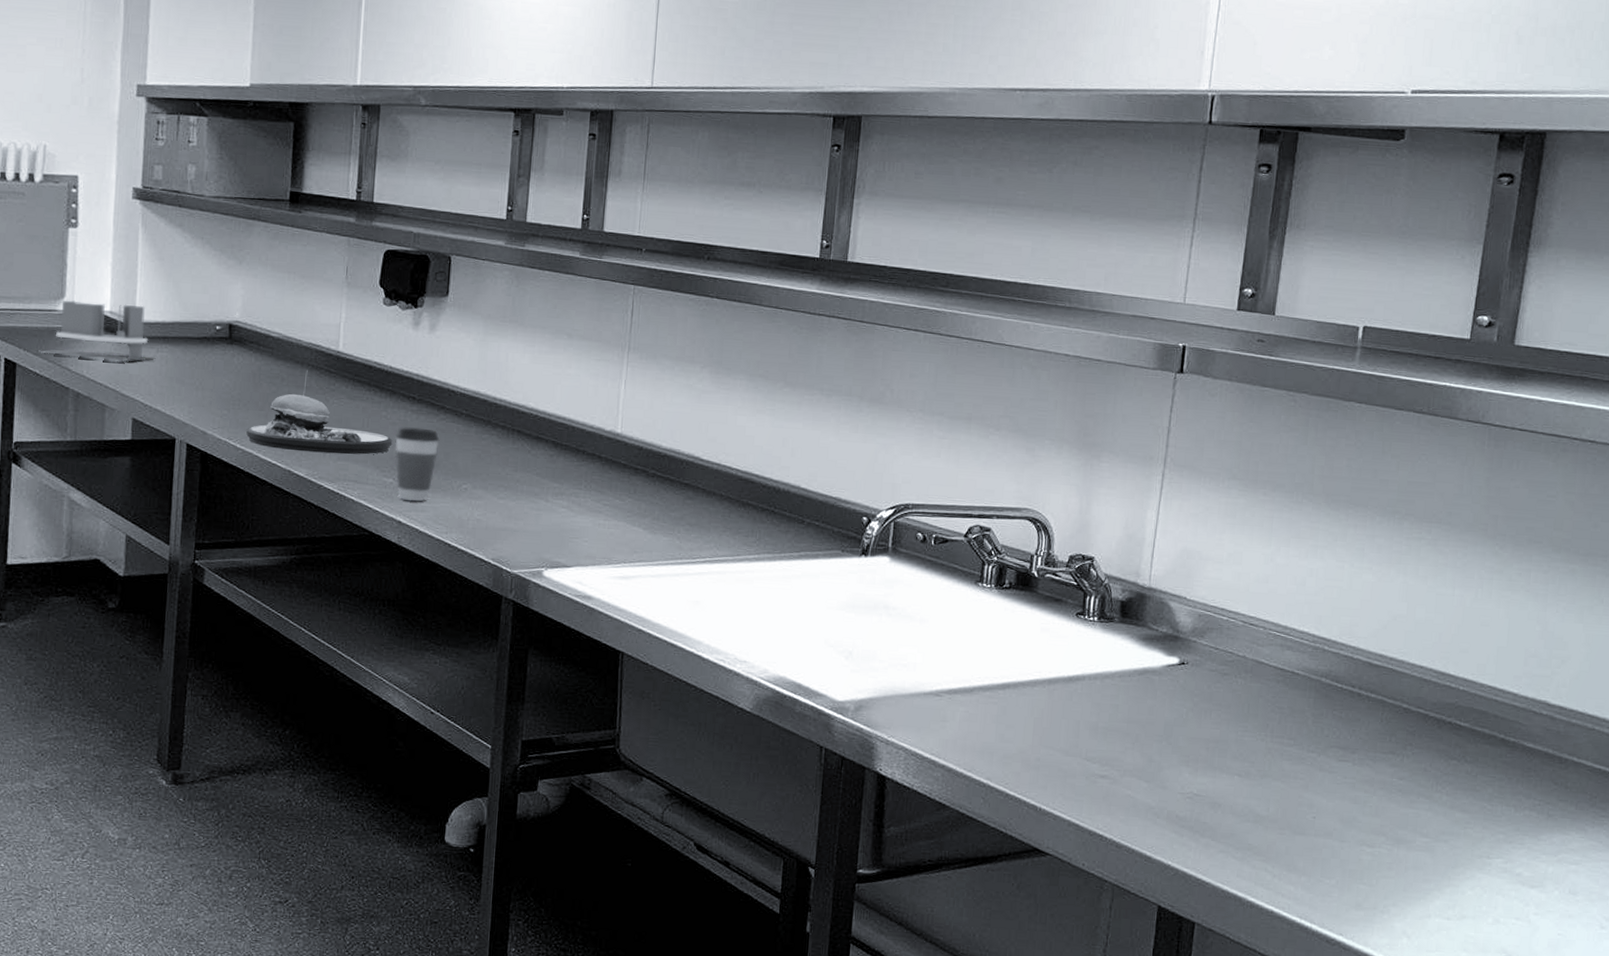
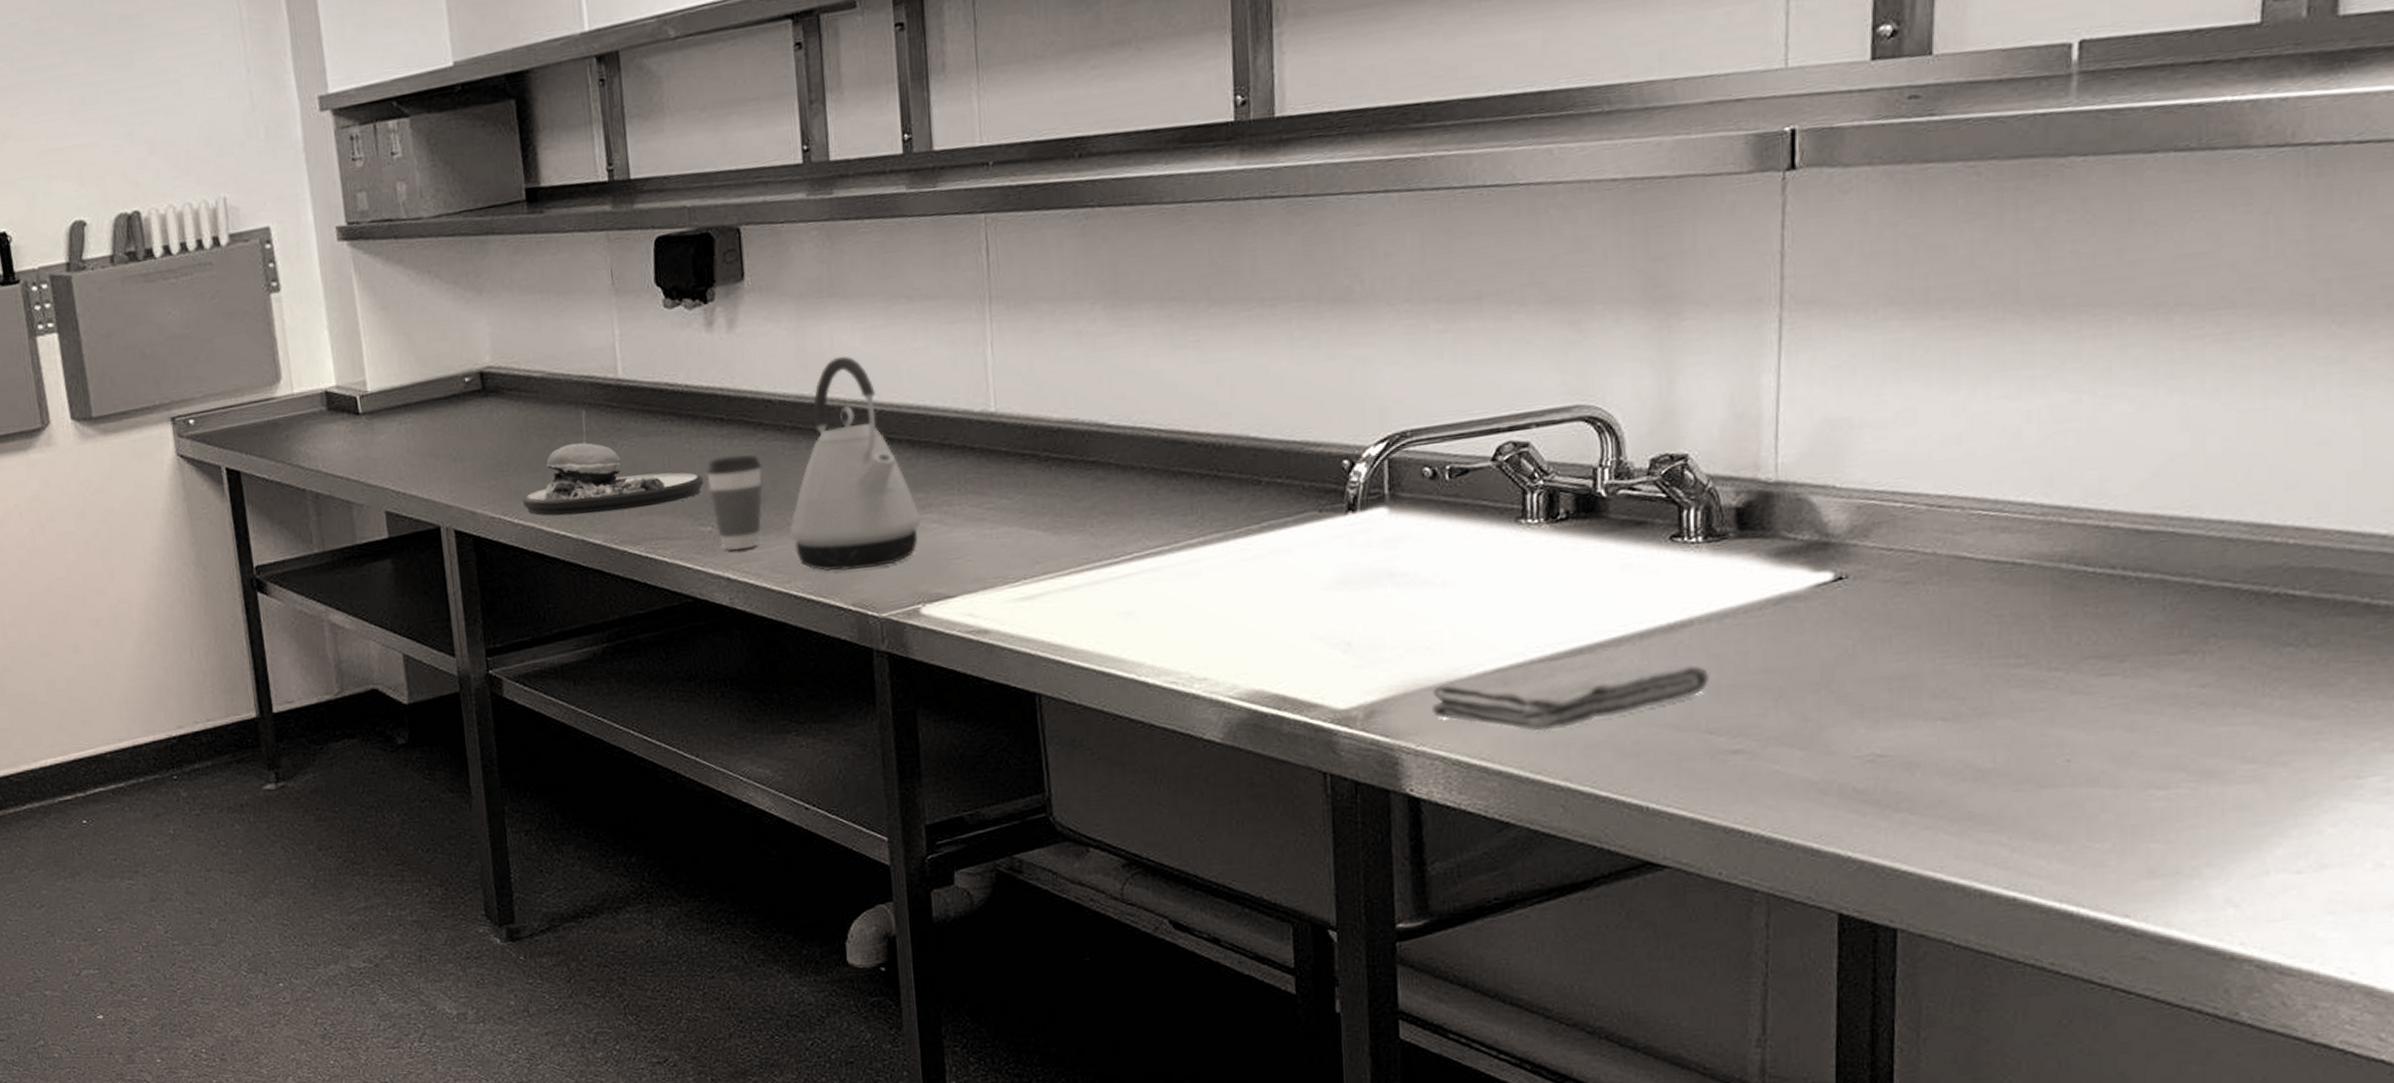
utensil holder: present [39,300,151,362] -> none [263,371,395,454]
kettle: none [452,368,554,534] -> present [789,356,922,572]
washcloth: none [902,688,1092,740] -> present [1431,654,1710,731]

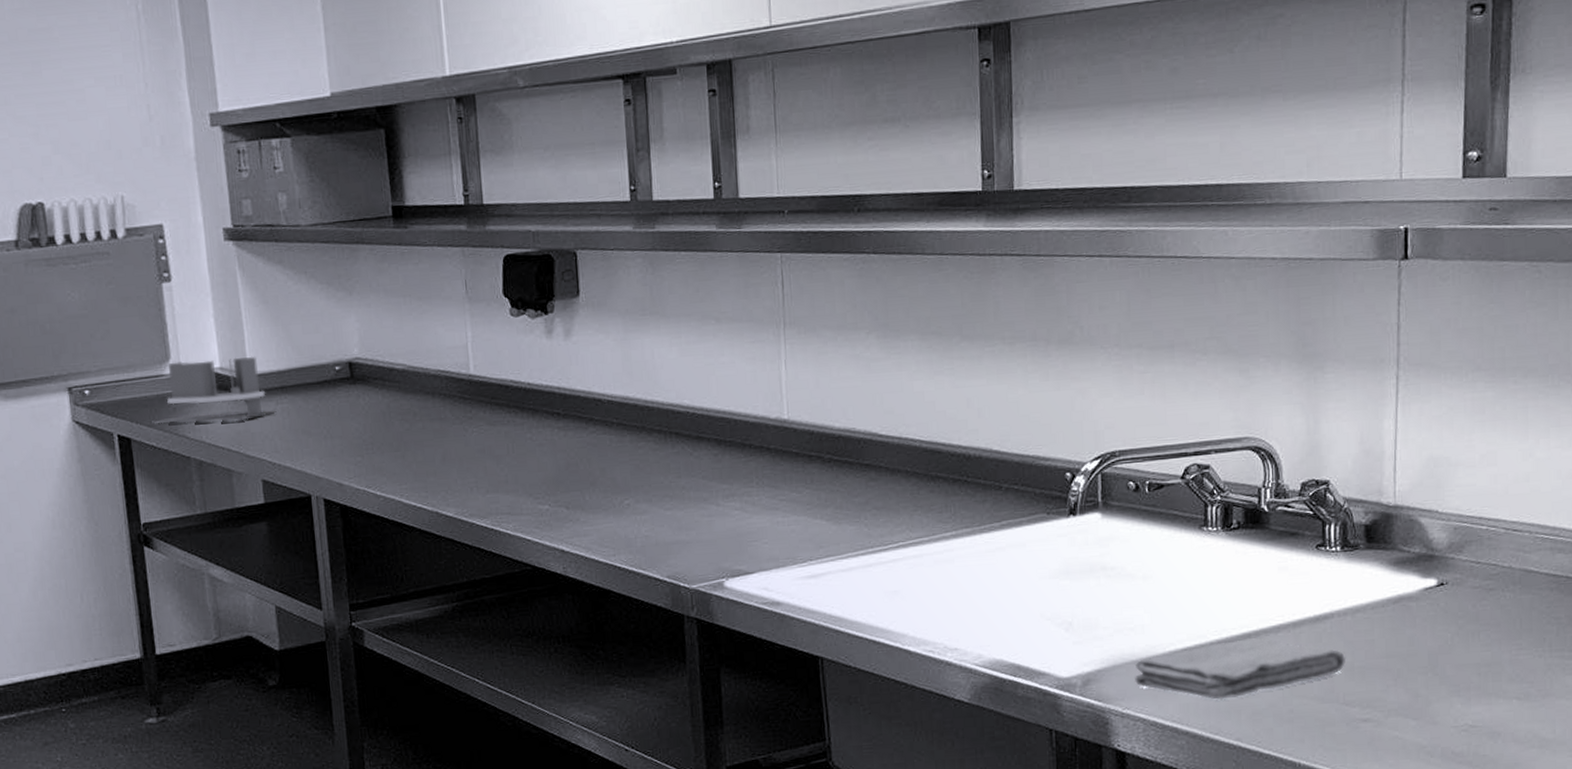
utensil holder: none [263,371,395,454] -> present [152,356,272,424]
plate: present [523,410,704,516] -> none [385,400,543,491]
coffee cup: present [706,454,763,550] -> none [544,445,593,526]
kettle: present [789,356,922,572] -> none [615,365,726,548]

